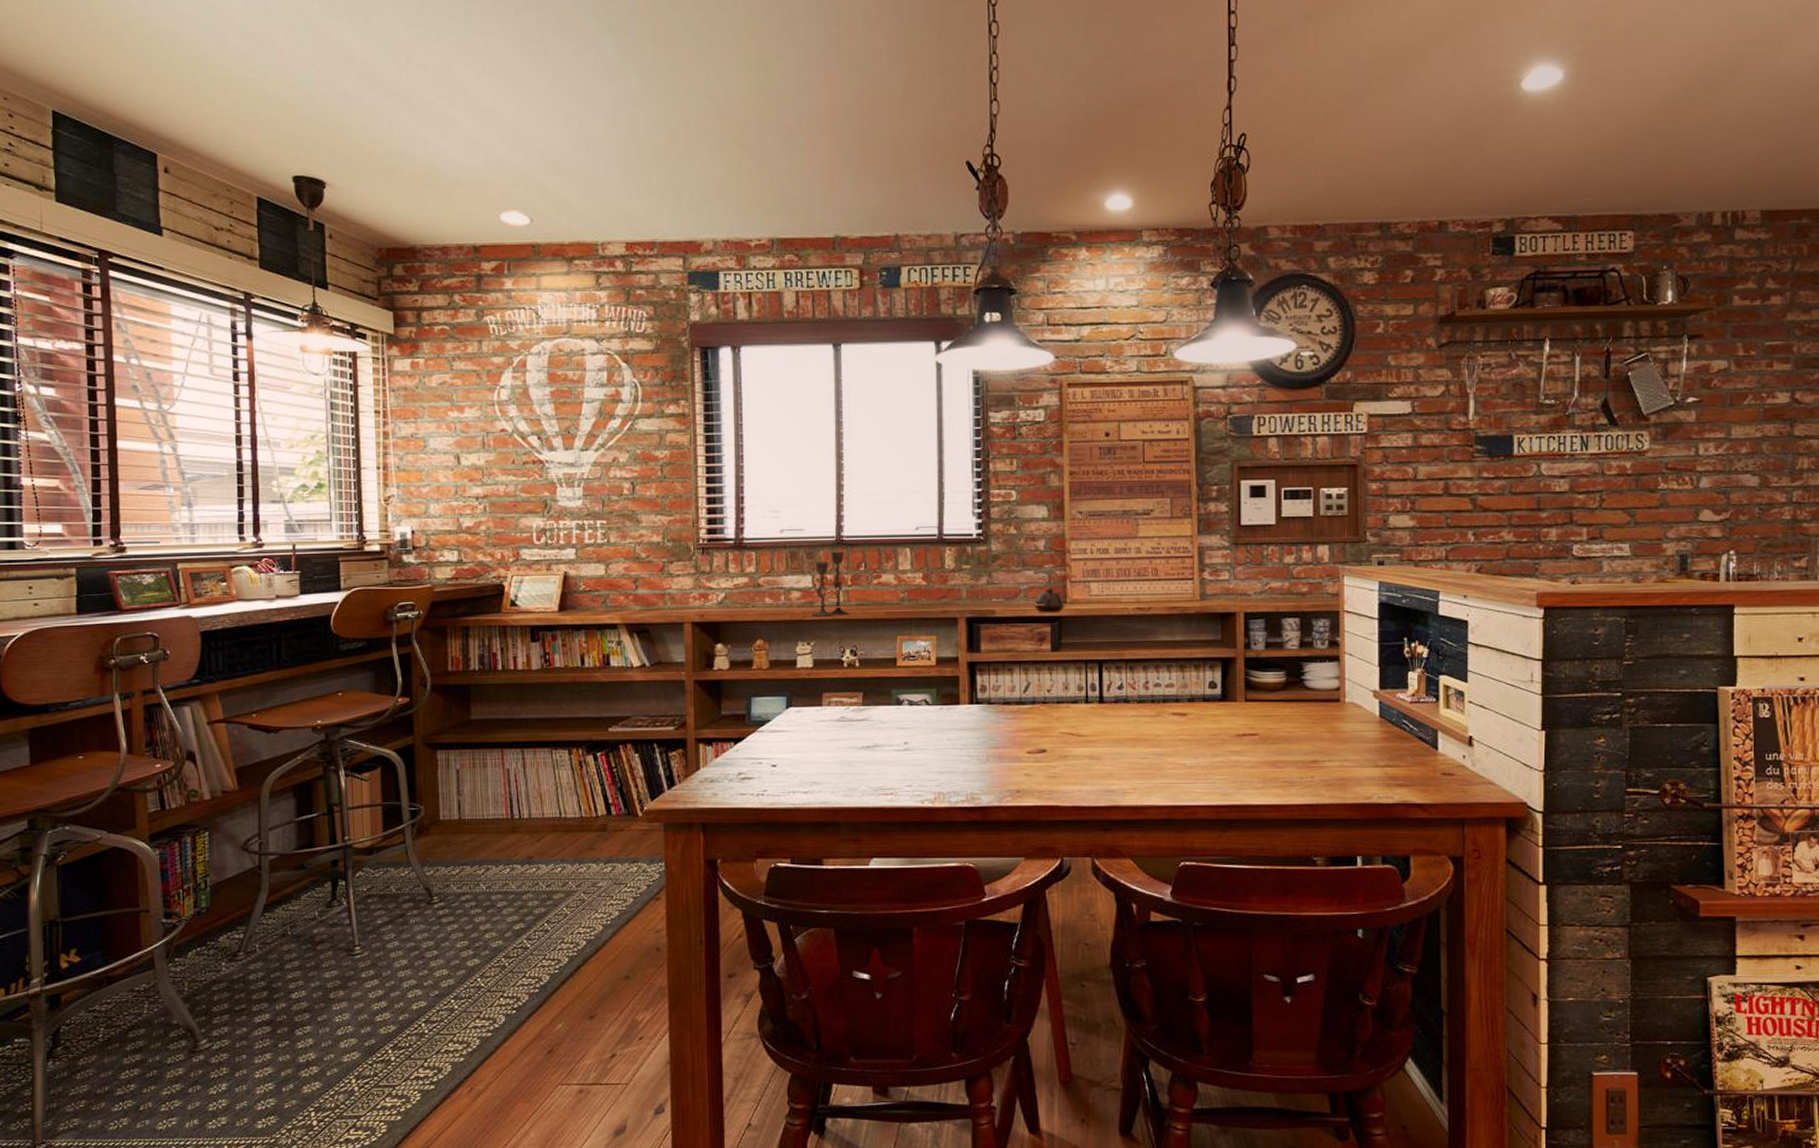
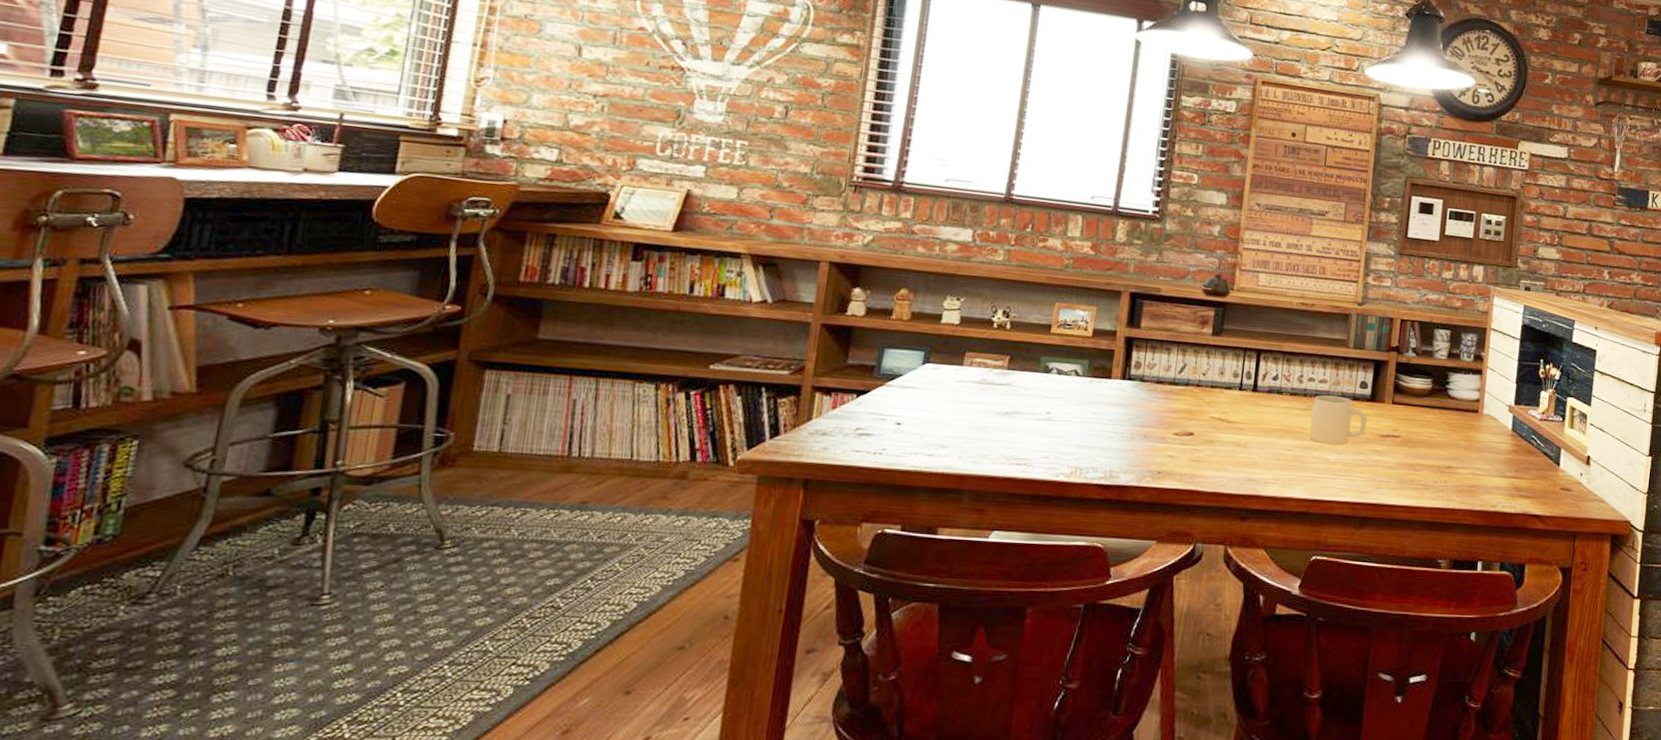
candlestick: present [812,551,851,617] -> none [967,208,1011,276]
mug: none [1161,699,1221,749] -> present [1310,395,1368,445]
books: none [1187,599,1272,649] -> present [1344,301,1423,355]

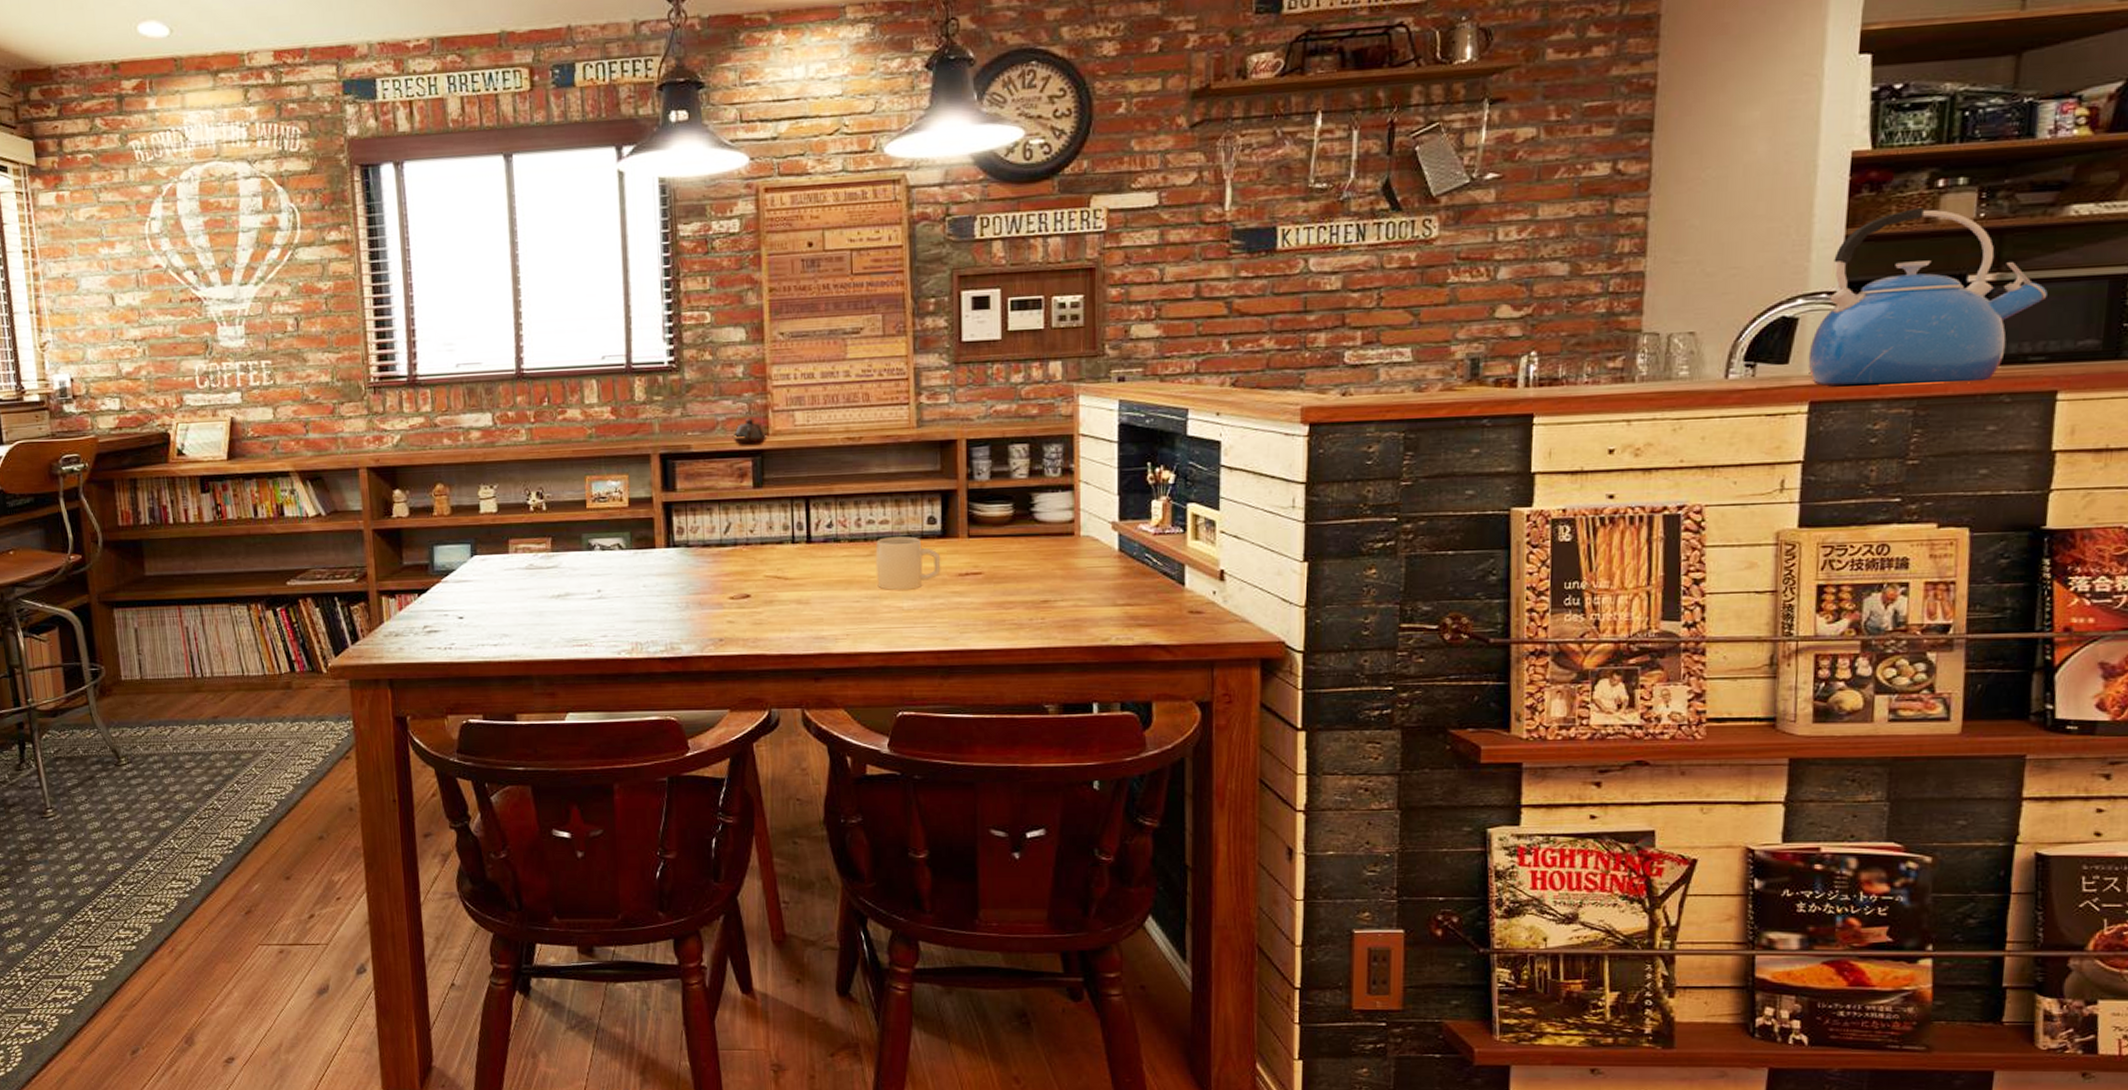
books: present [1344,301,1423,355] -> none [902,425,998,482]

